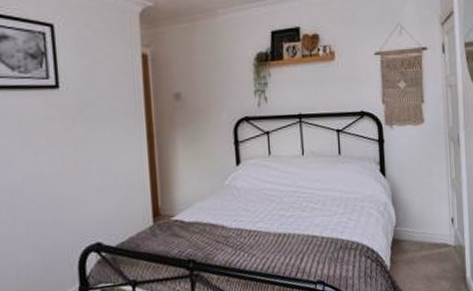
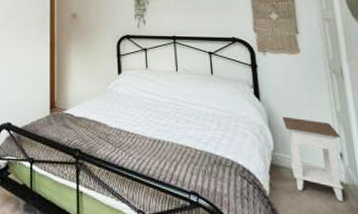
nightstand: none [404,190,453,263] -> present [282,116,343,201]

